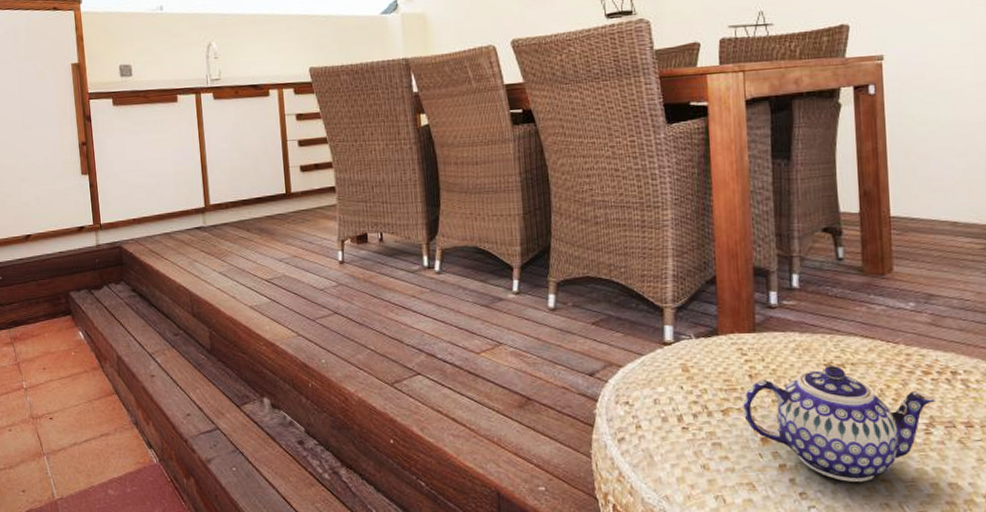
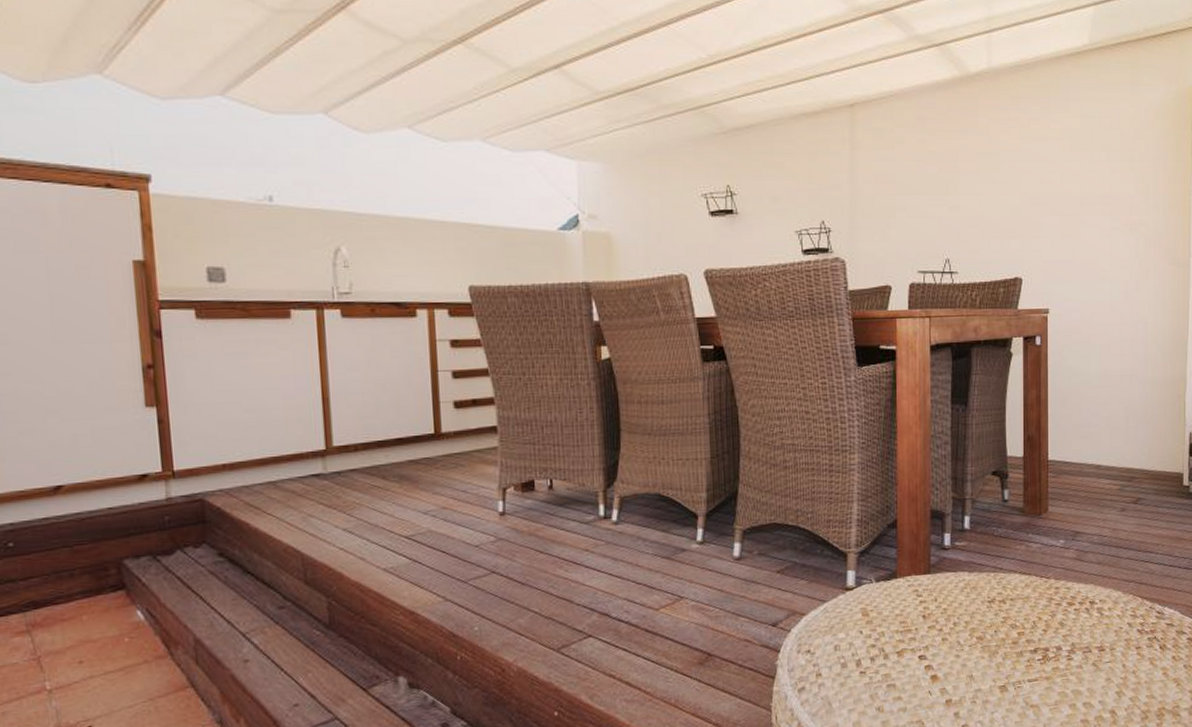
teapot: present [743,365,936,482] -> none [917,601,1077,711]

